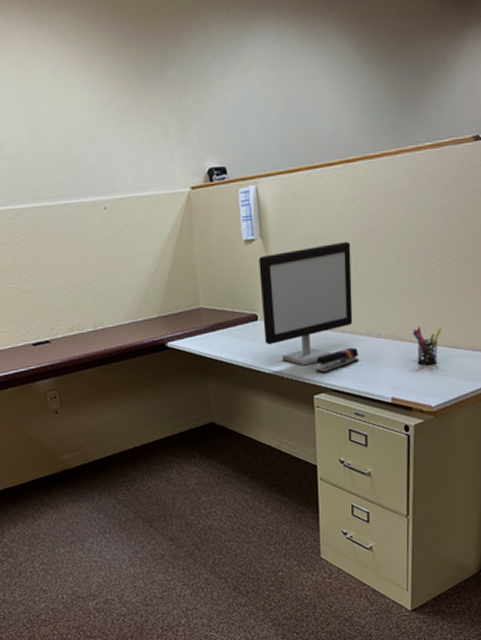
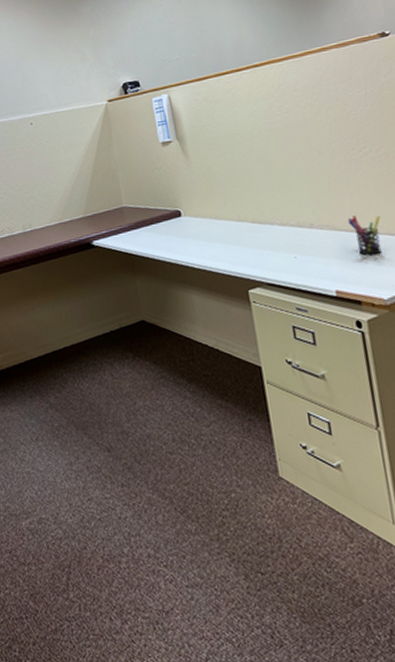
computer monitor: present [258,241,353,365] -> none [177,137,281,259]
stapler: present [316,347,360,374] -> none [246,239,294,268]

